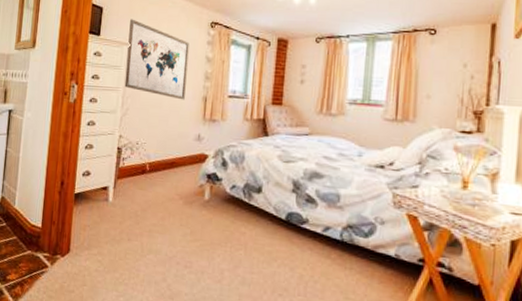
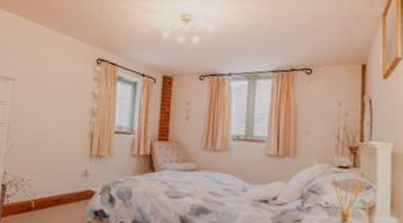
wall art: present [124,19,189,100] -> none [9,54,76,136]

